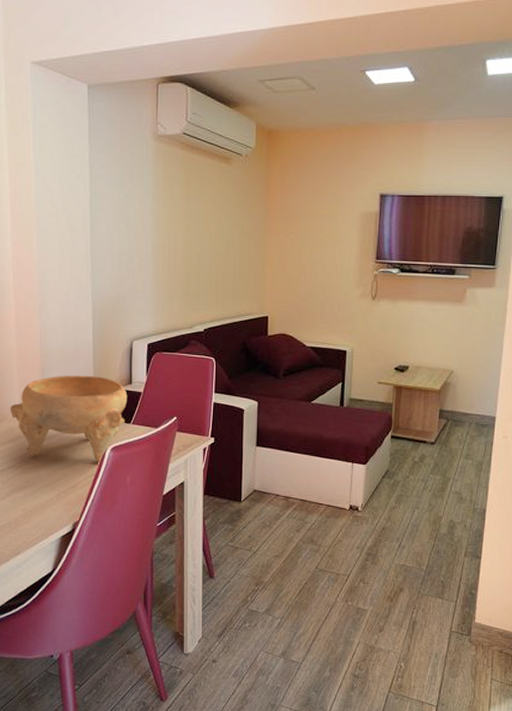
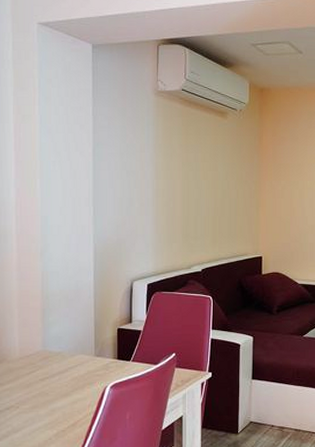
decorative bowl: present [10,375,128,463] -> none [10,315,128,401]

